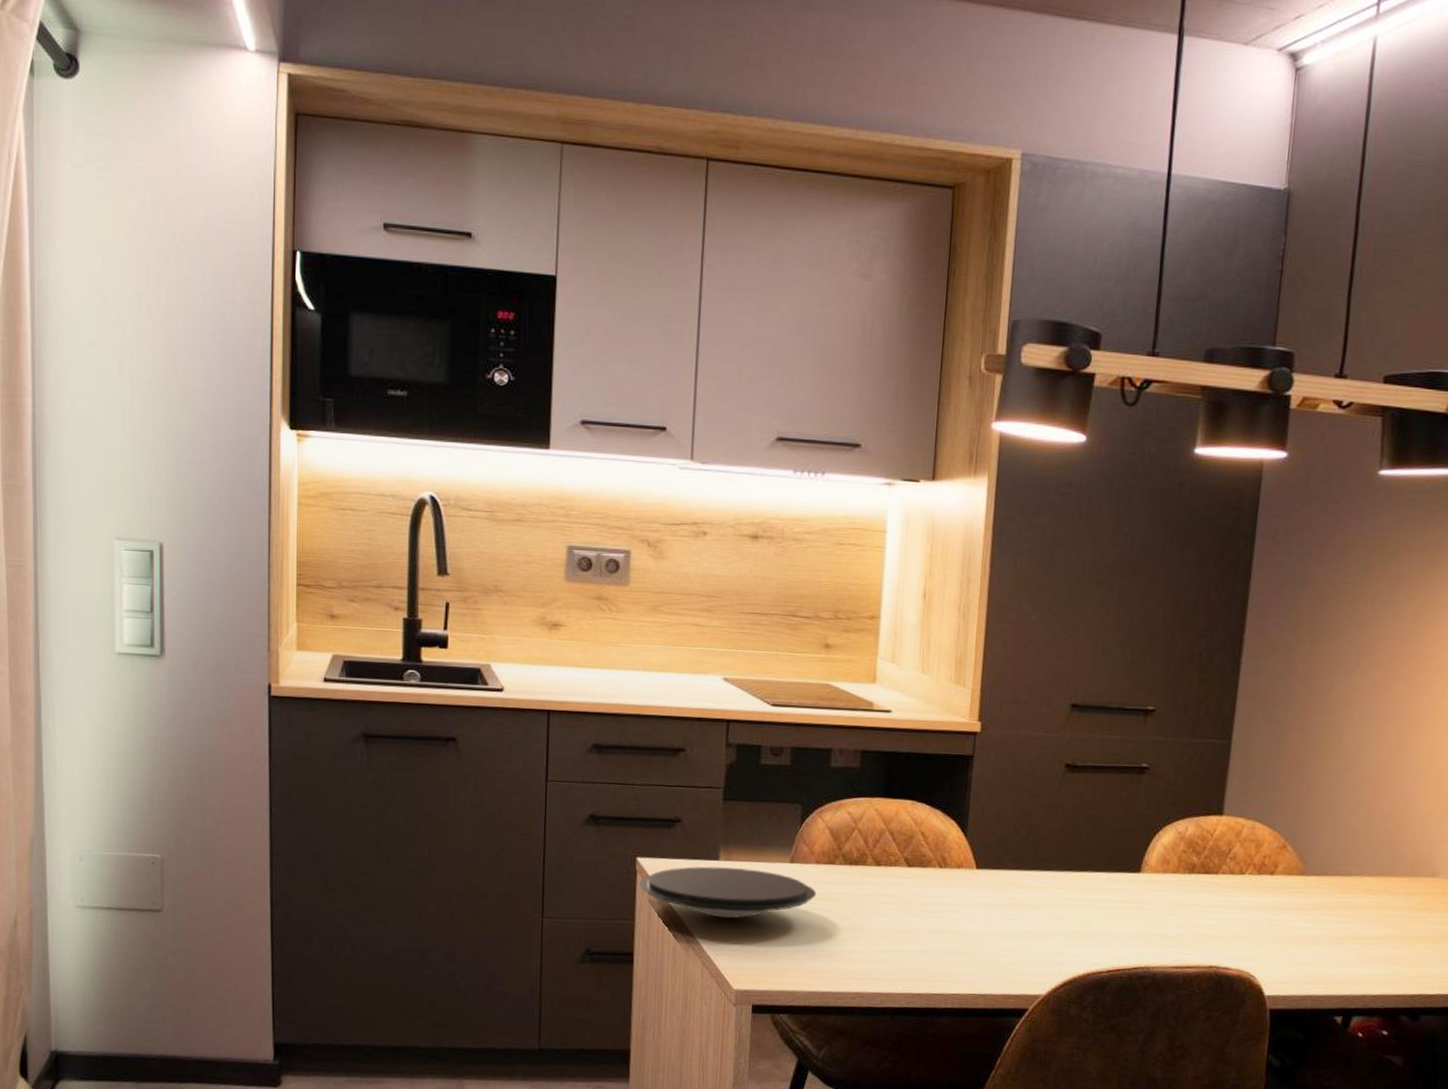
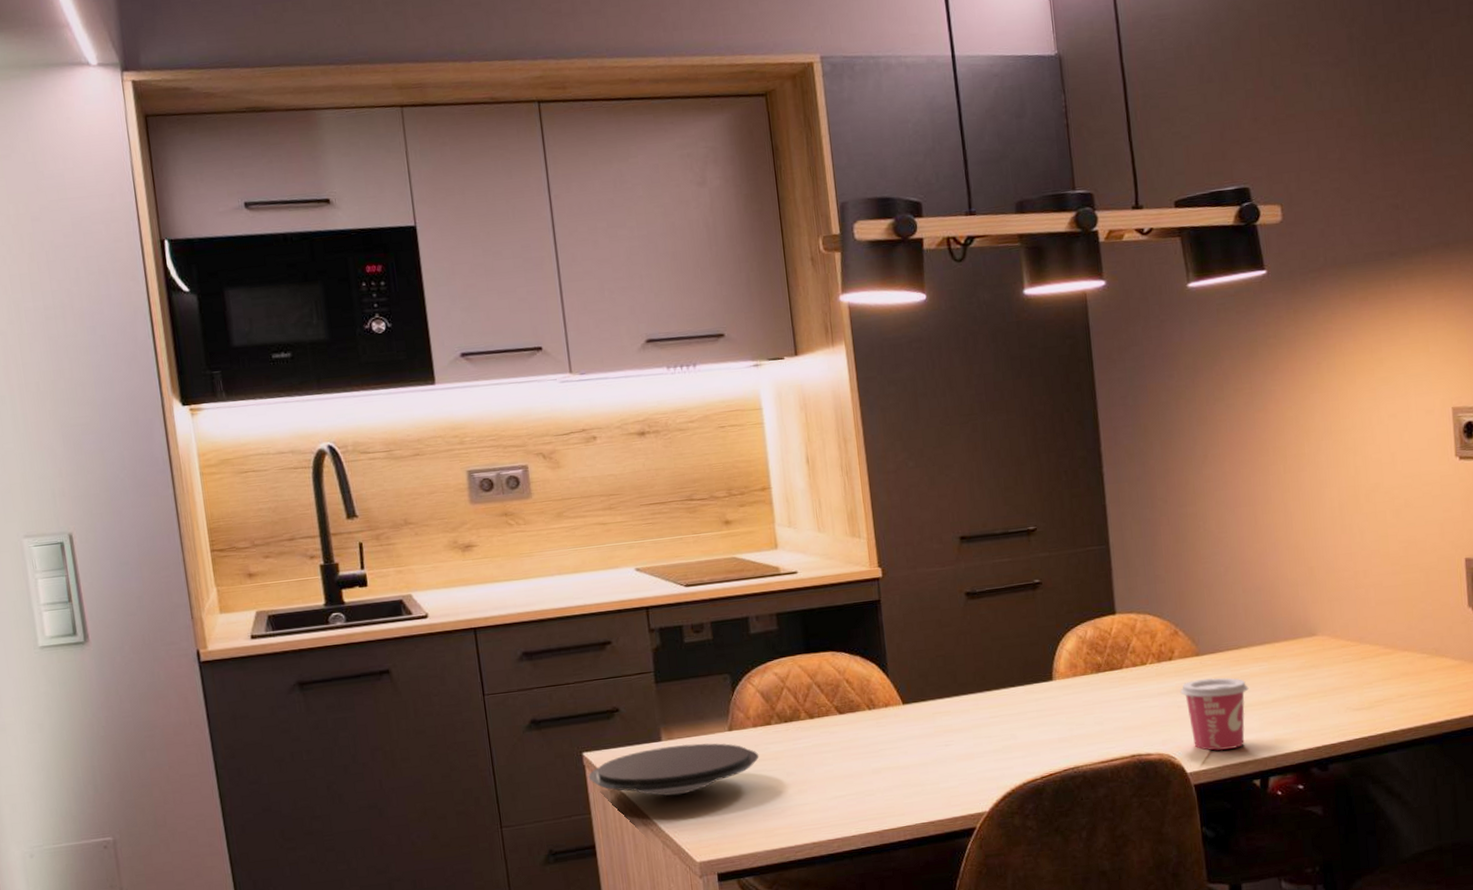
cup: none [1276,900,1351,980] -> present [1180,677,1249,751]

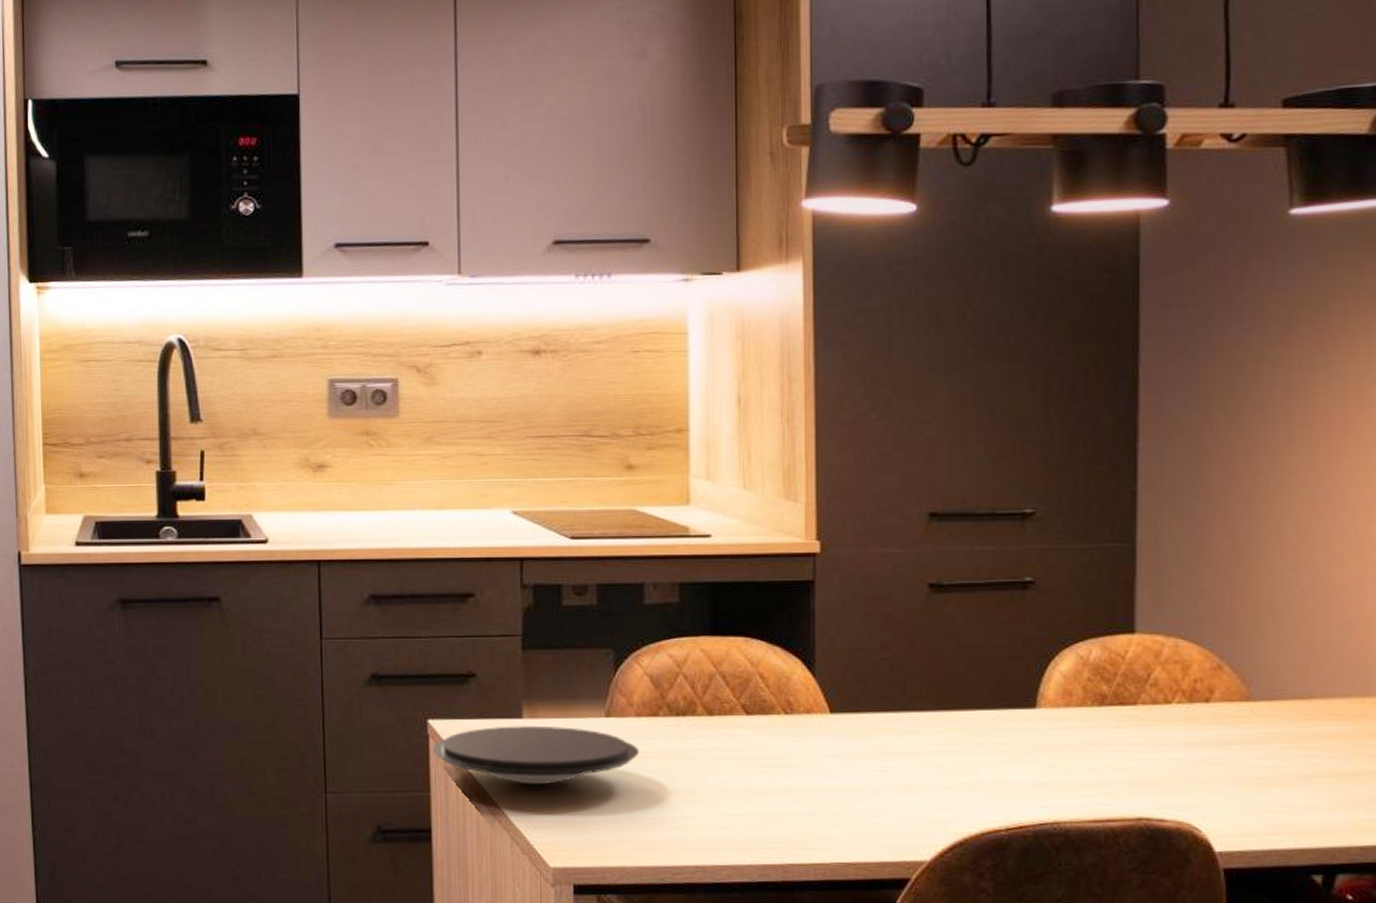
cup: present [1180,677,1249,751] -> none [1218,732,1319,830]

